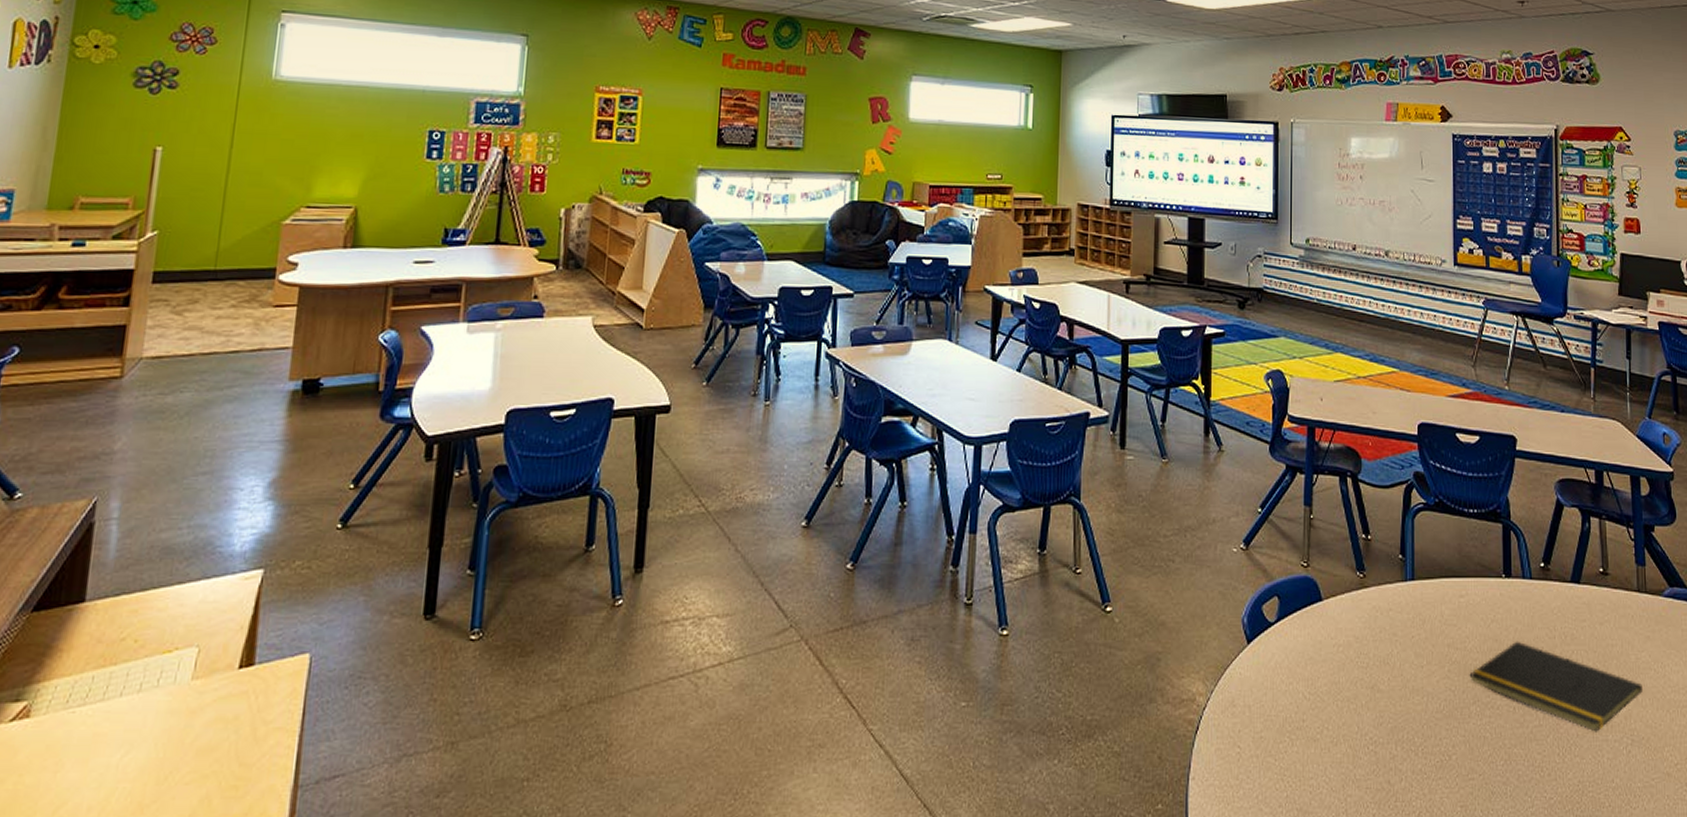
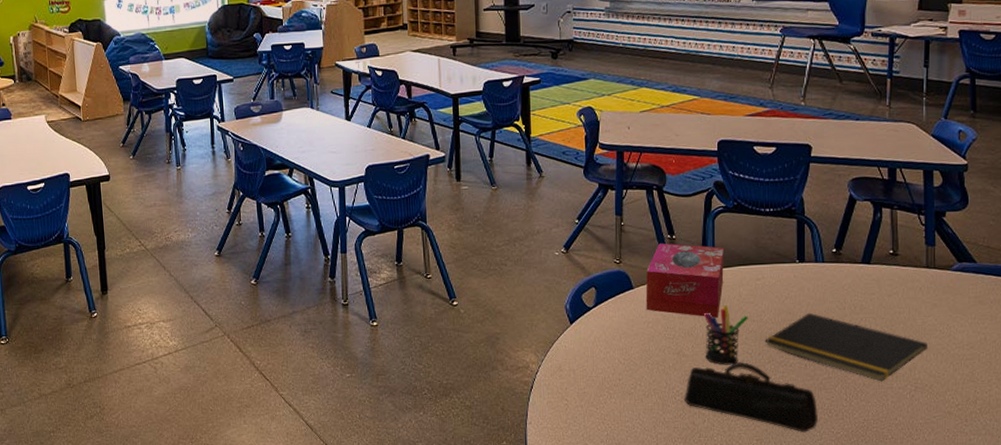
tissue box: none [1336,544,1424,643] -> present [645,243,724,318]
pencil case: none [1377,702,1529,797] -> present [683,362,818,432]
pen holder: none [1401,627,1451,705] -> present [703,305,748,365]

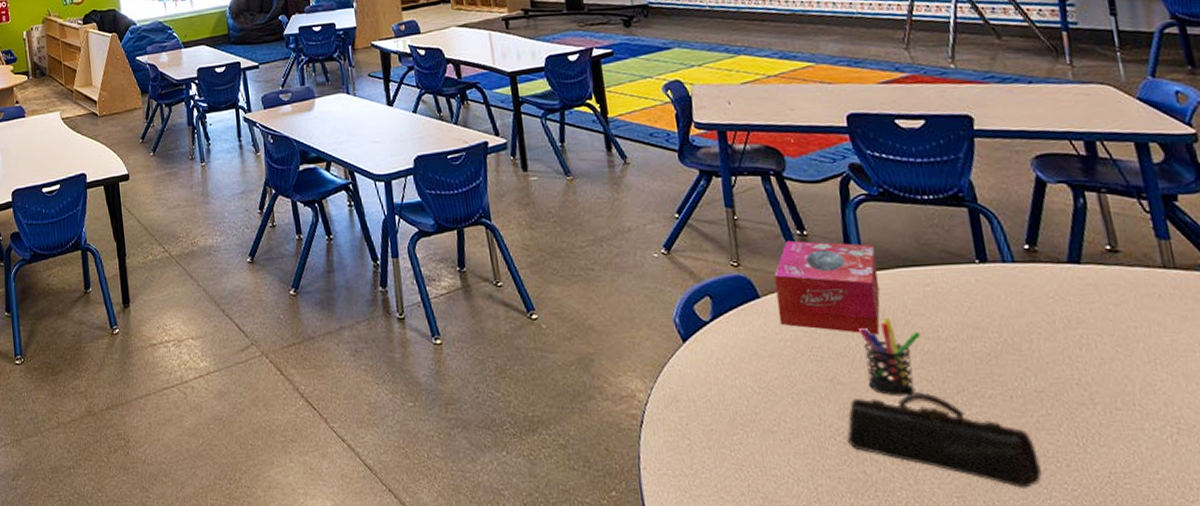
notepad: present [765,312,927,382] -> none [948,327,1186,421]

